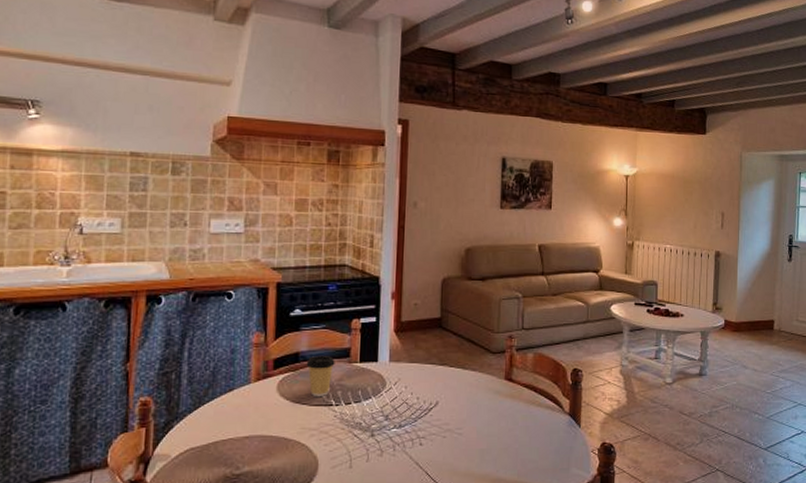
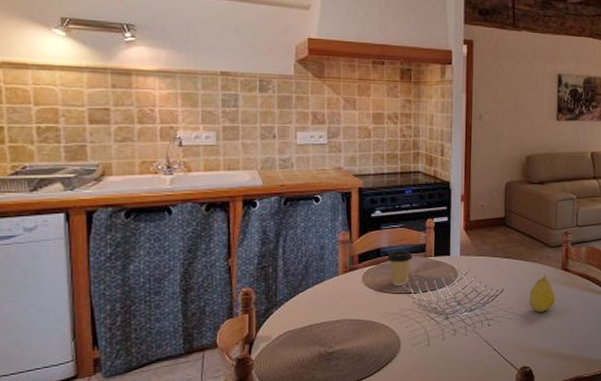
fruit: none [467,385,498,429] -> present [529,274,556,312]

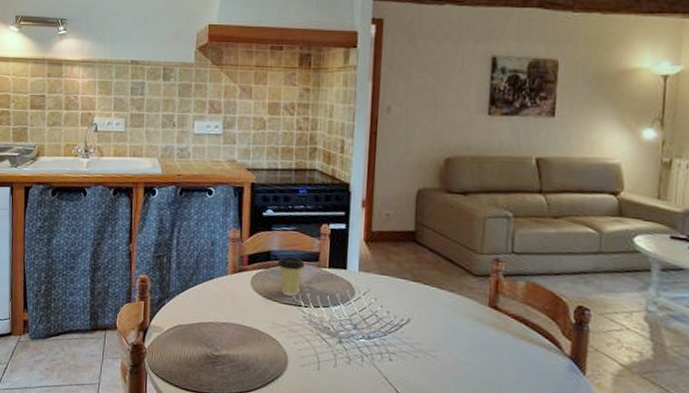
fruit: present [529,274,556,312] -> none [443,309,480,356]

